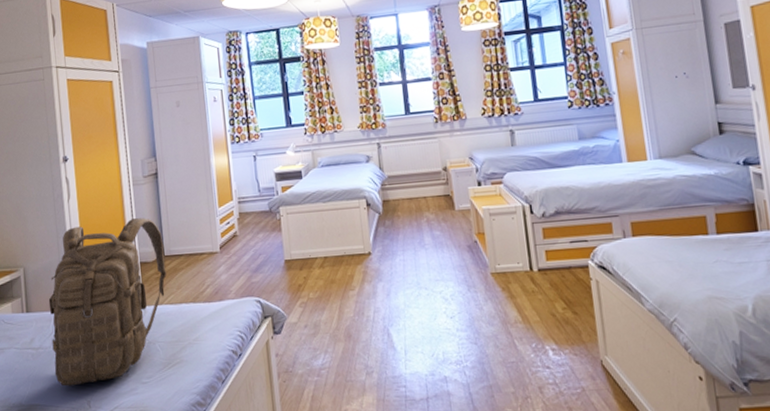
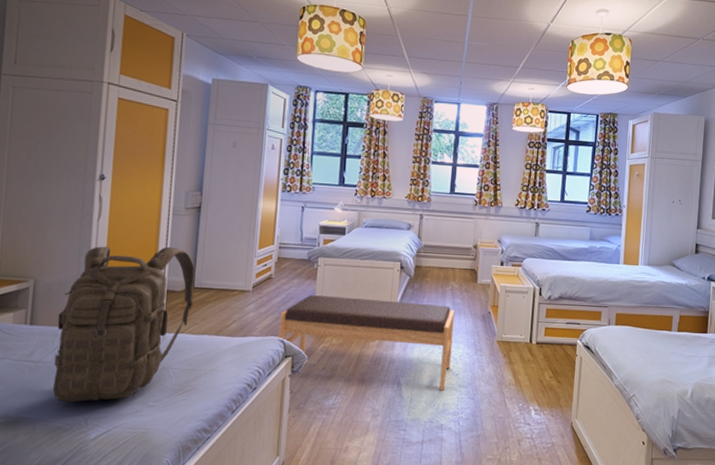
bench: none [251,240,443,337] -> present [278,294,455,390]

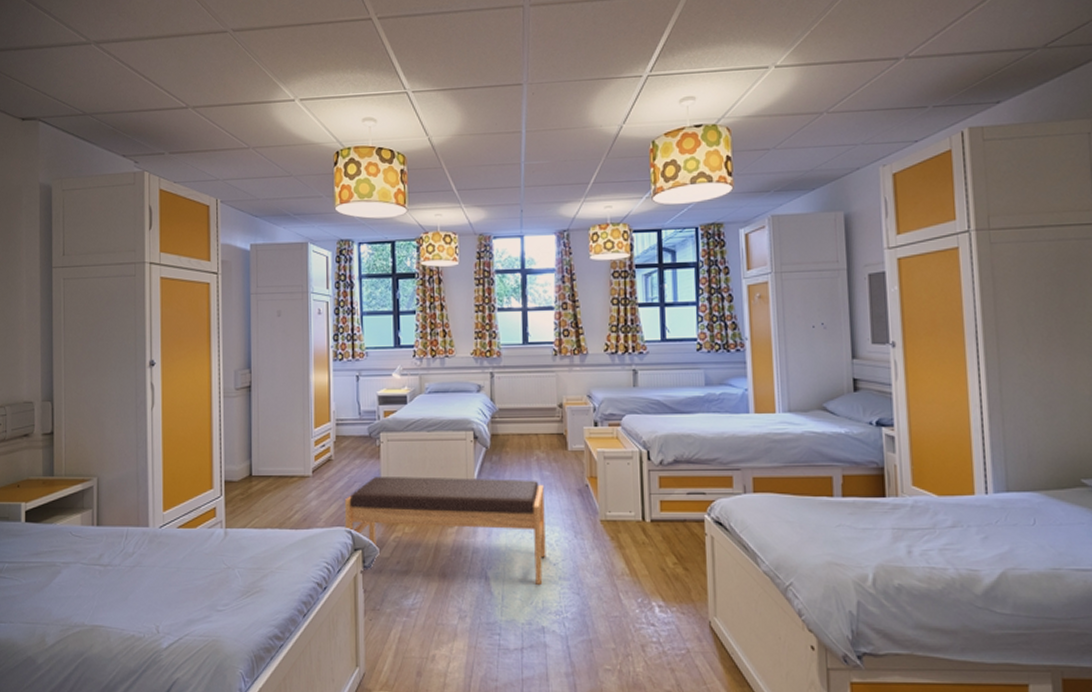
backpack: present [52,246,195,403] -> none [122,433,253,609]

